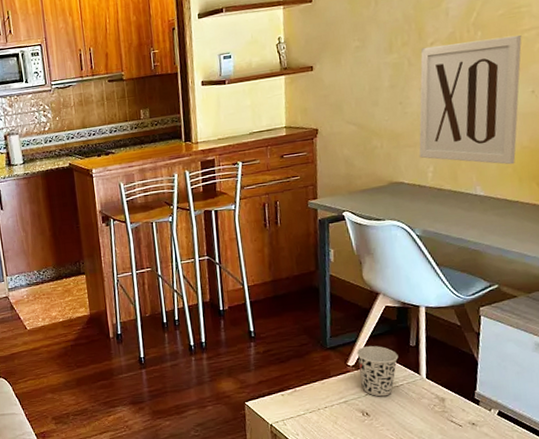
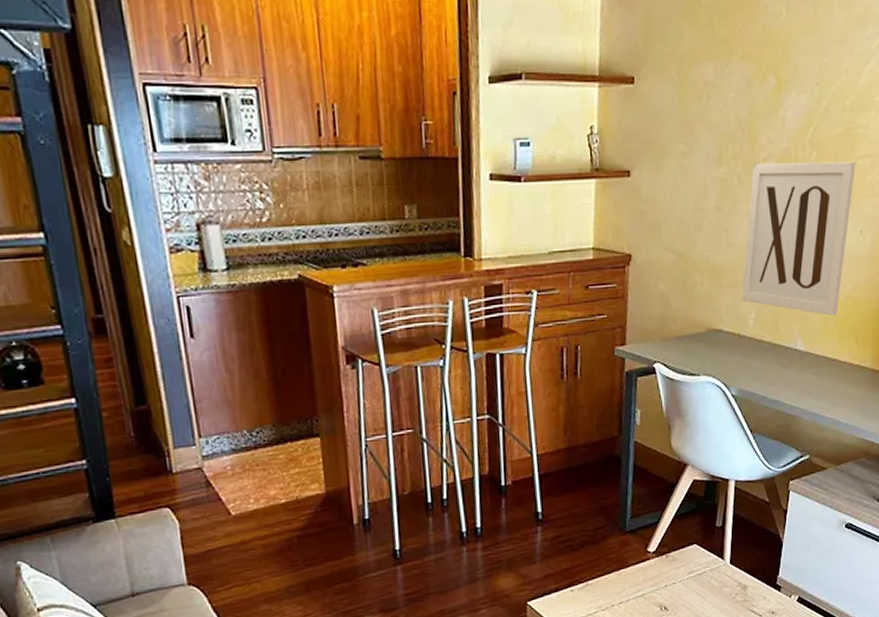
cup: present [356,345,399,397] -> none [658,527,703,588]

